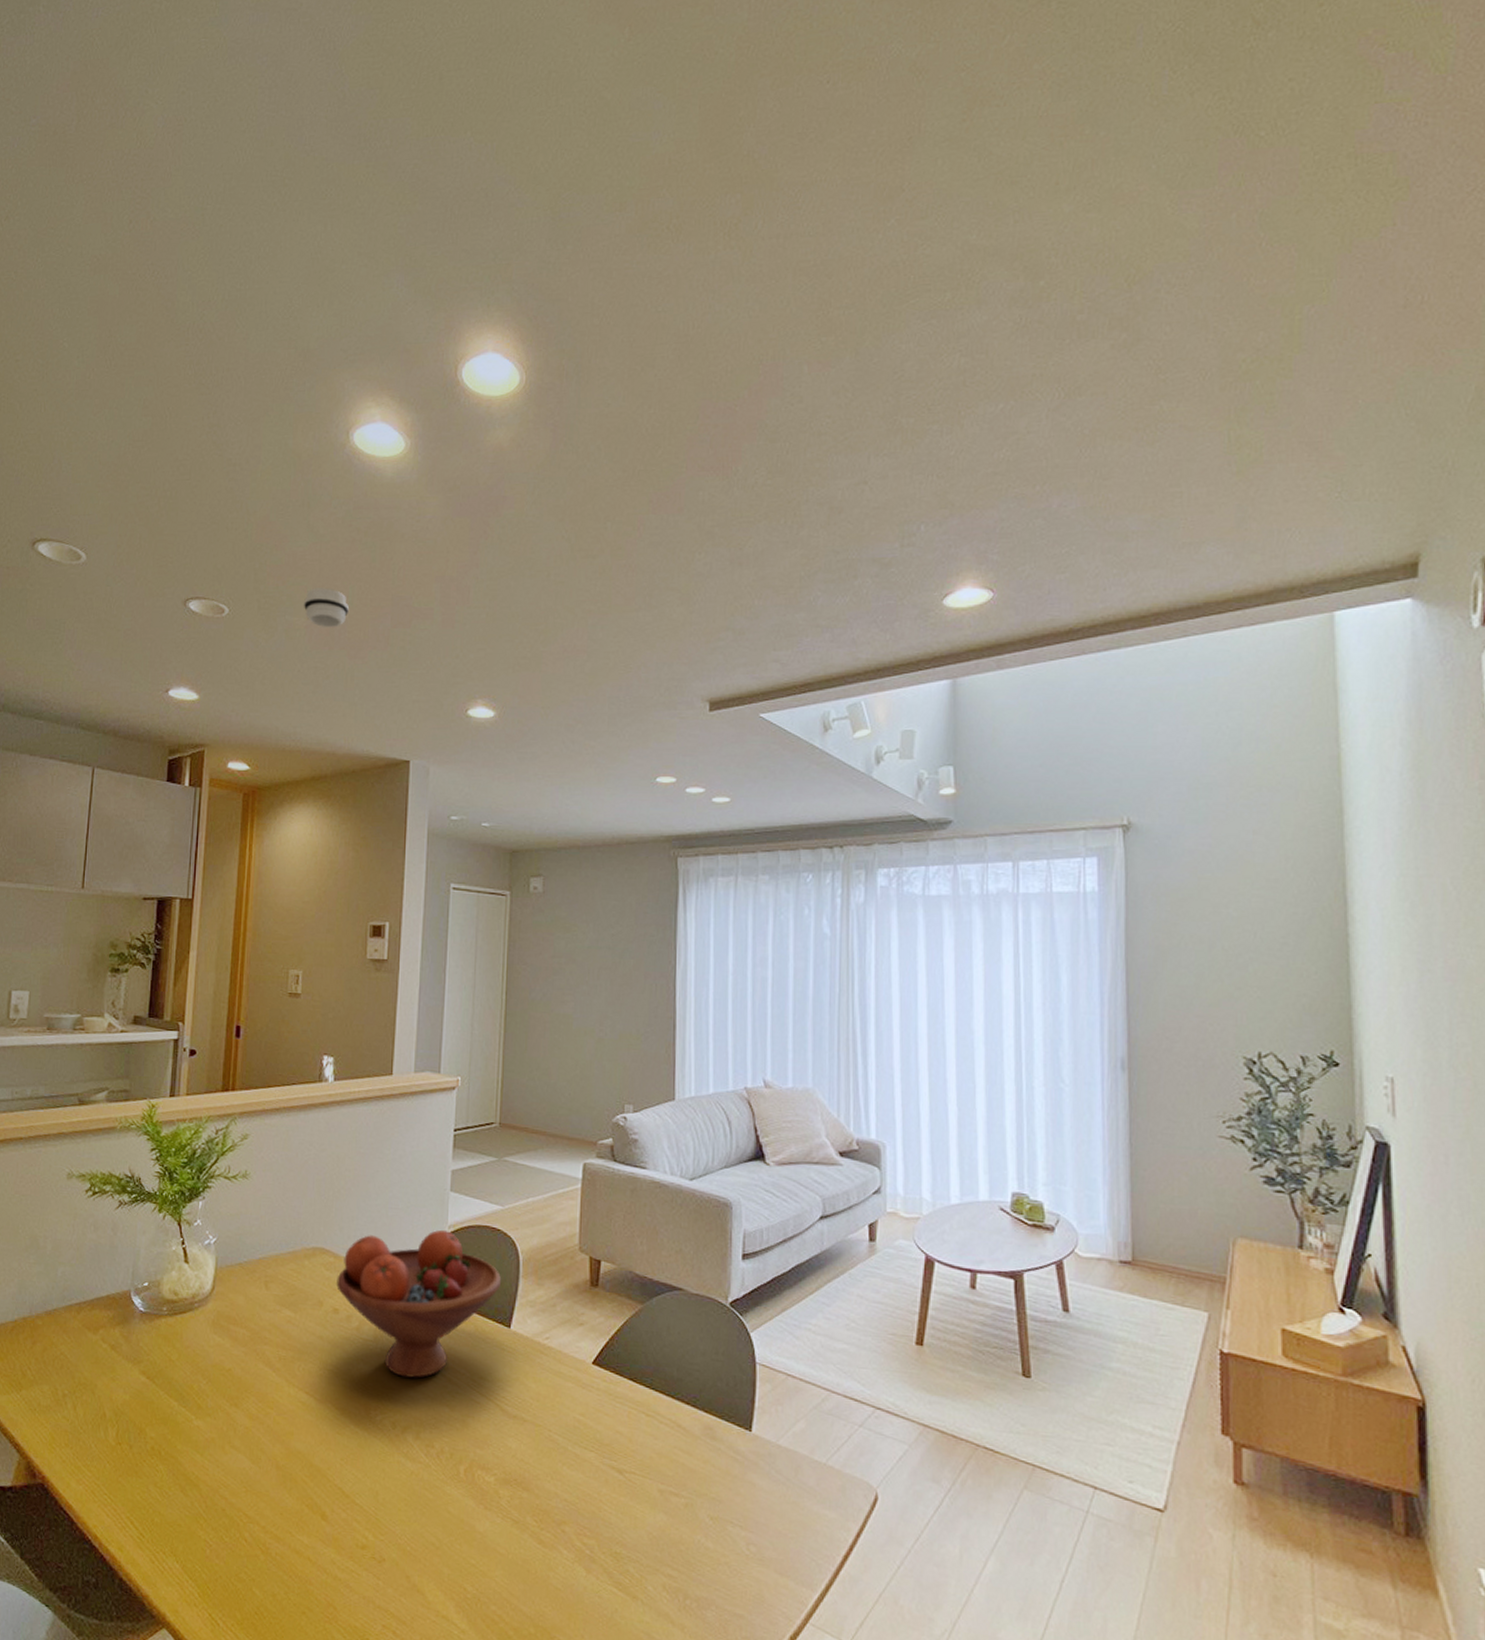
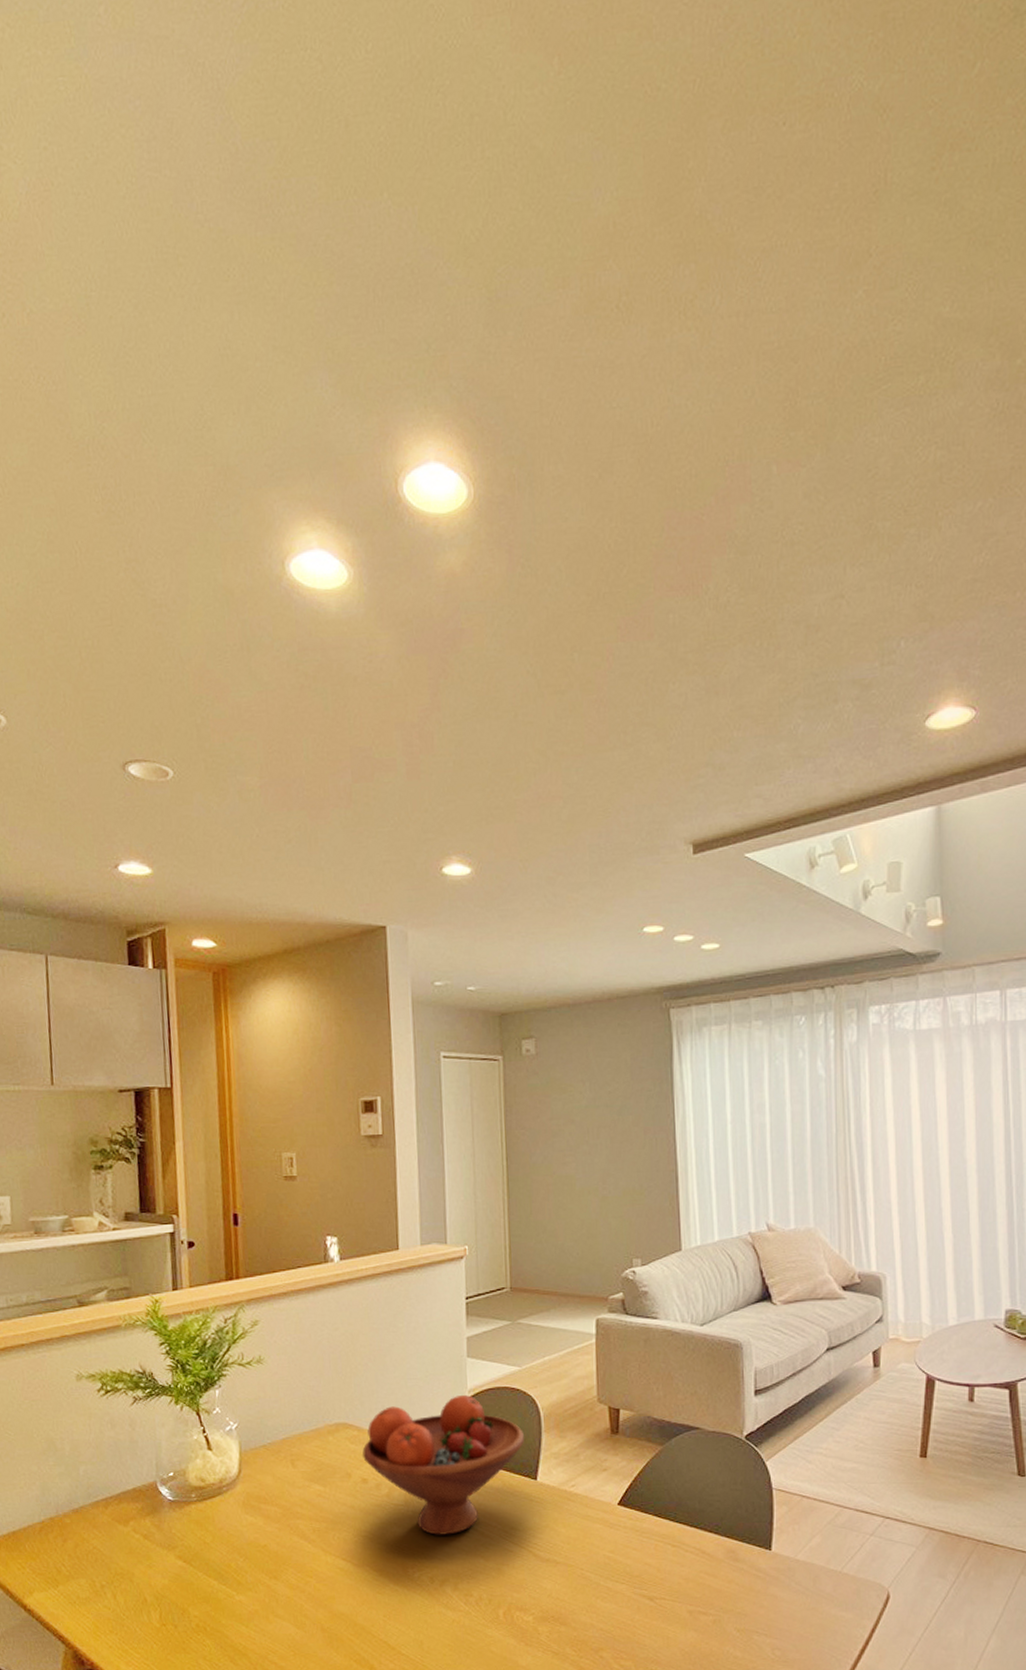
smoke detector: present [303,588,350,628] -> none [254,742,306,787]

